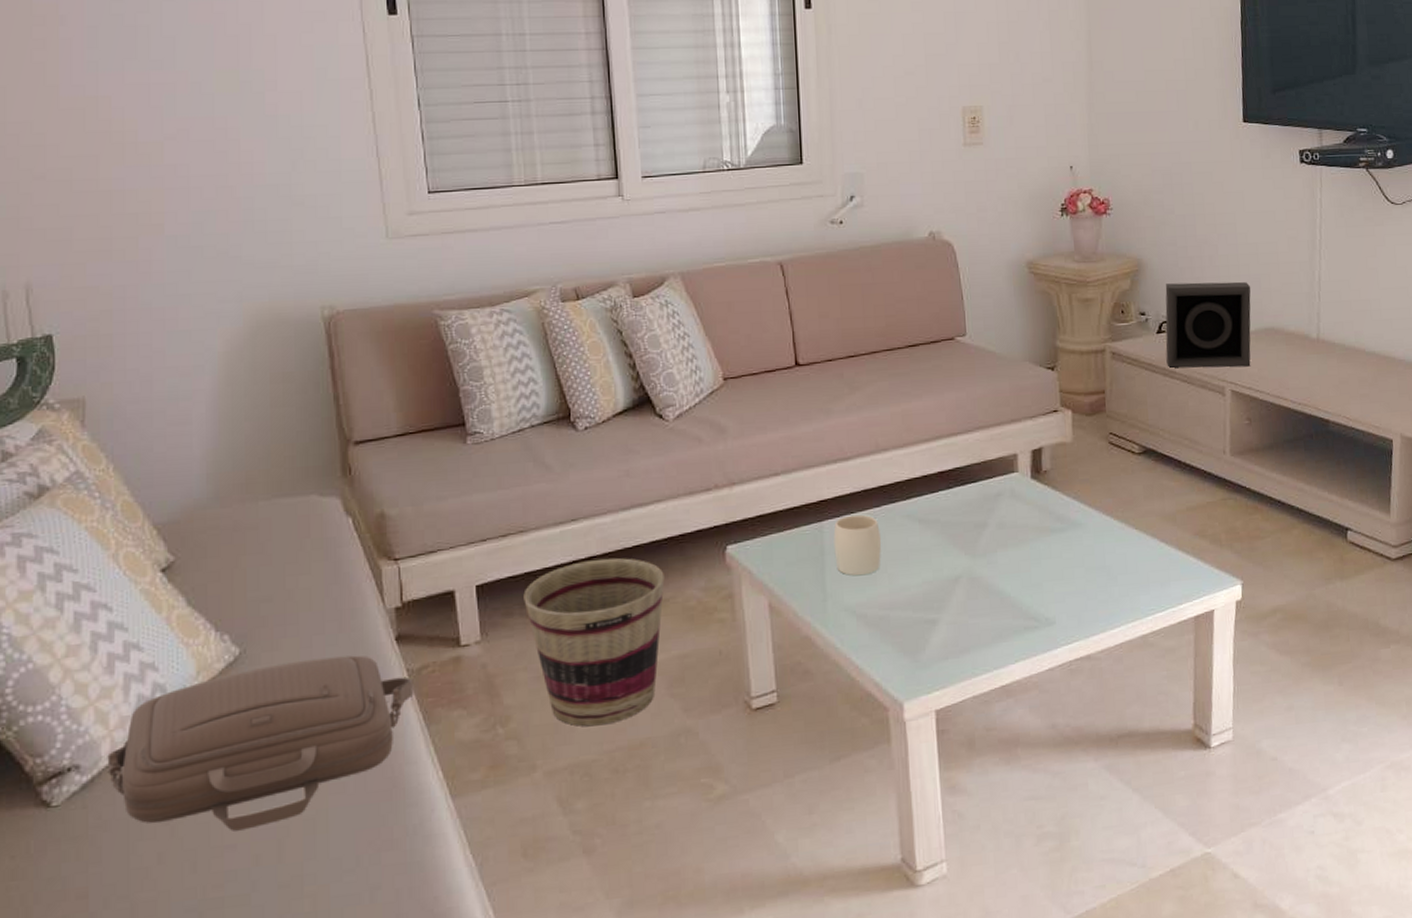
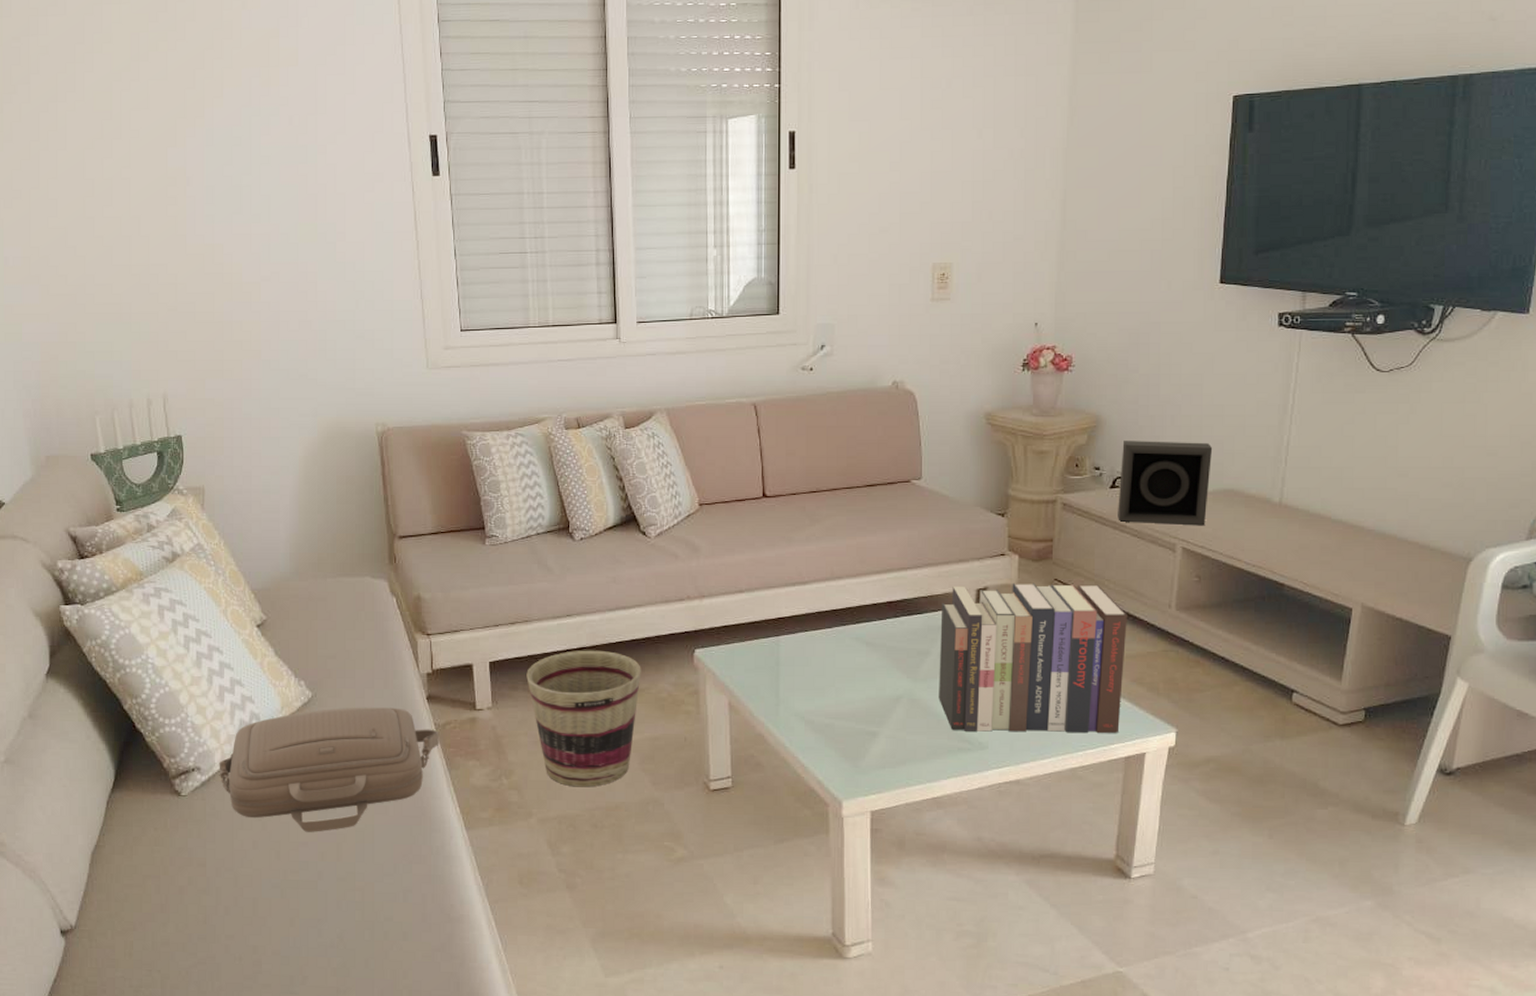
mug: present [833,514,882,576] -> none [788,633,831,687]
books: none [996,435,1186,608] -> present [939,582,1127,733]

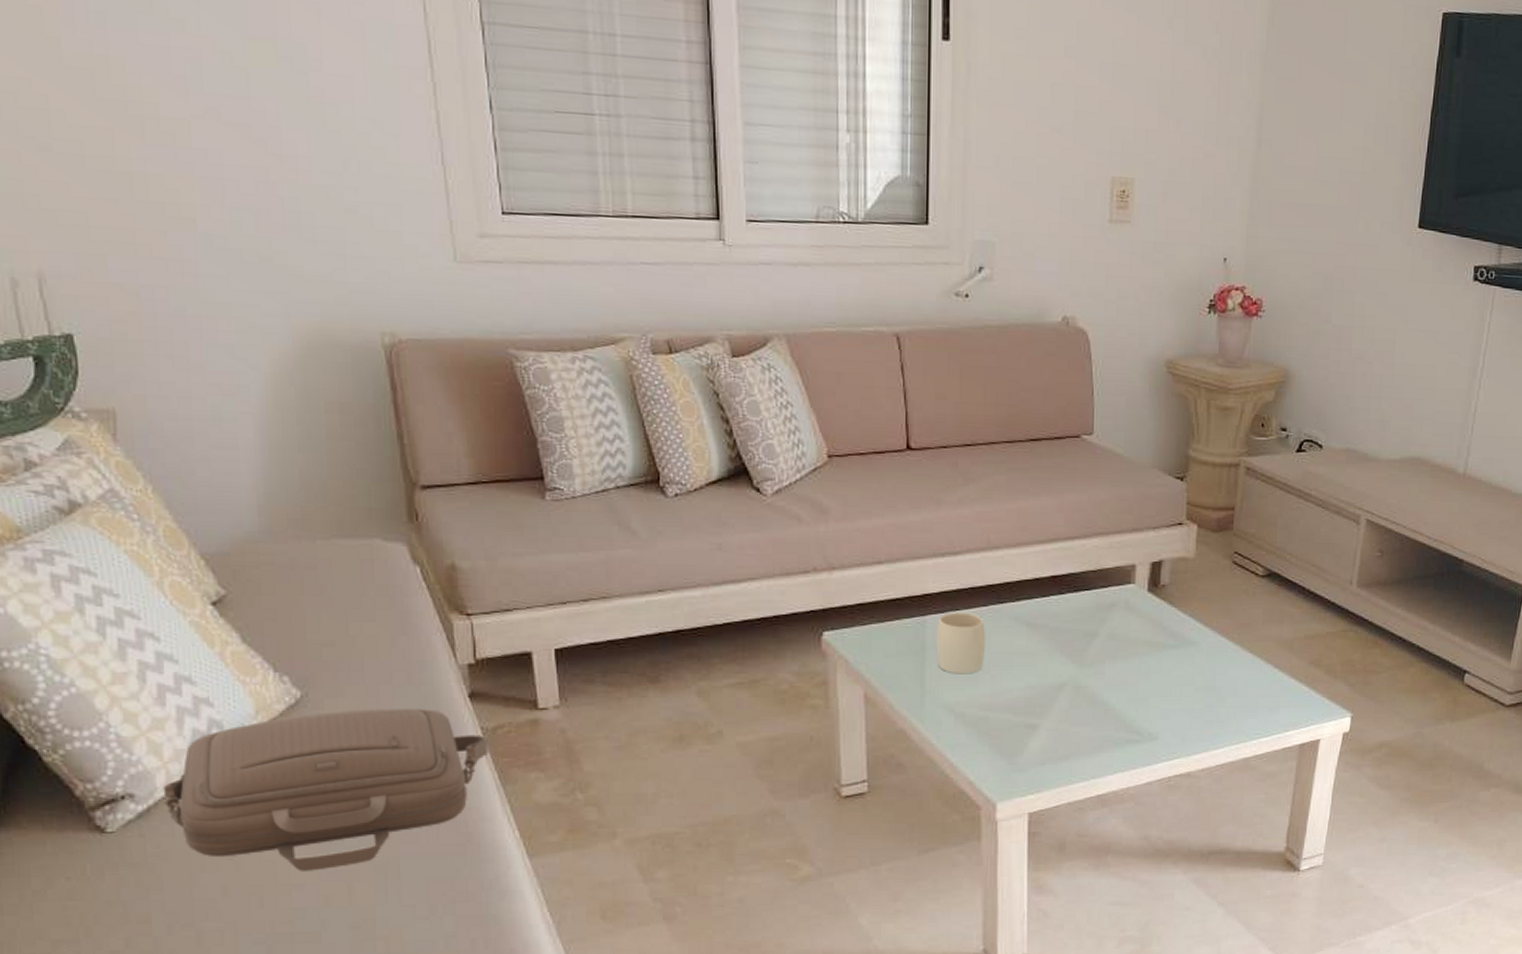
basket: present [526,650,641,787] -> none [606,633,756,800]
mug: none [788,633,831,687] -> present [936,612,987,674]
books: present [939,582,1127,733] -> none [1106,555,1308,721]
speaker: present [1118,441,1213,526] -> none [1303,399,1402,496]

